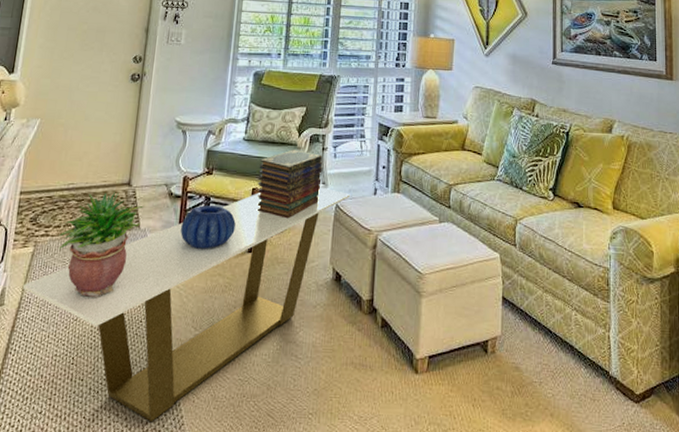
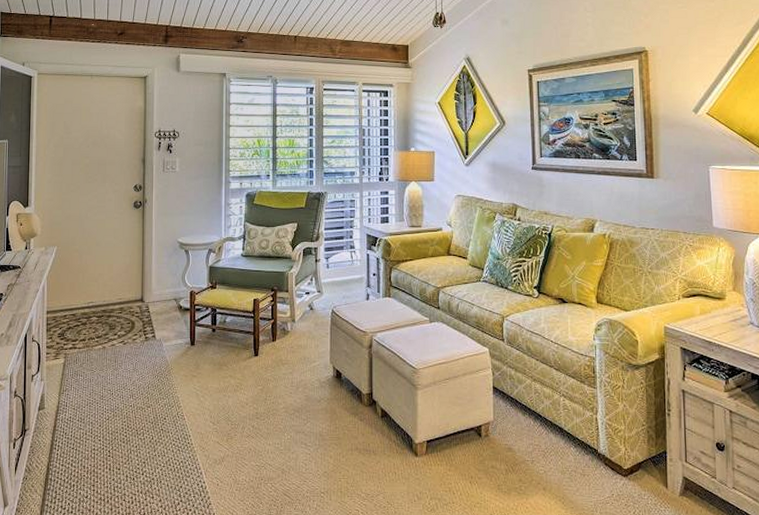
coffee table: present [23,187,350,423] -> none [59,295,344,503]
potted plant: present [58,192,143,298] -> none [85,308,157,400]
decorative bowl: present [181,205,236,249] -> none [192,315,241,355]
book stack: present [256,149,323,219] -> none [258,262,317,325]

